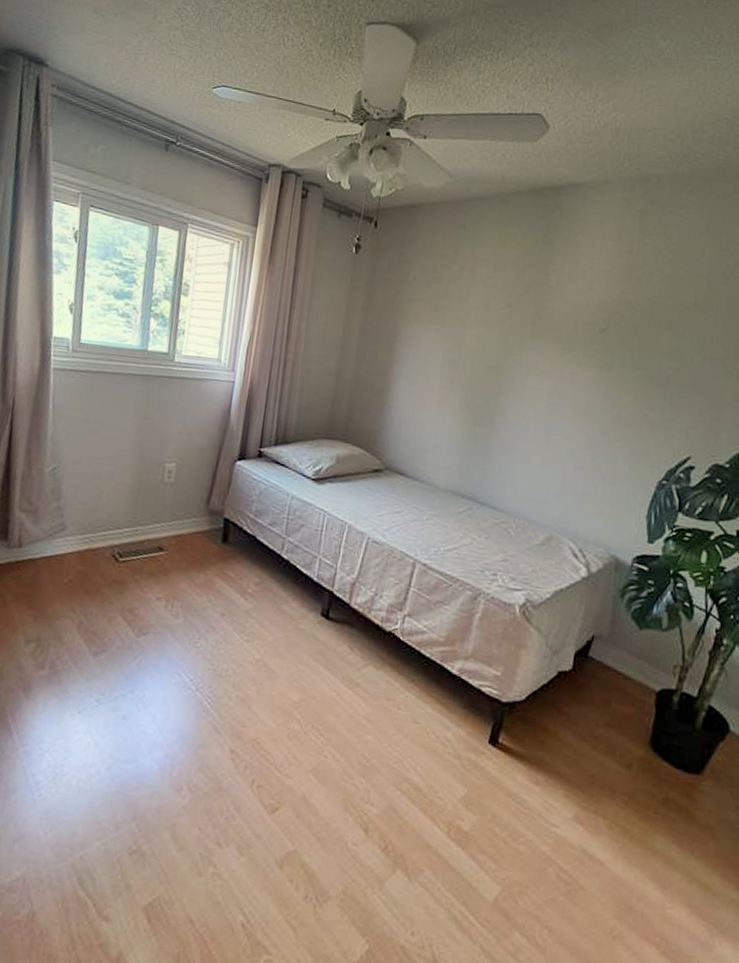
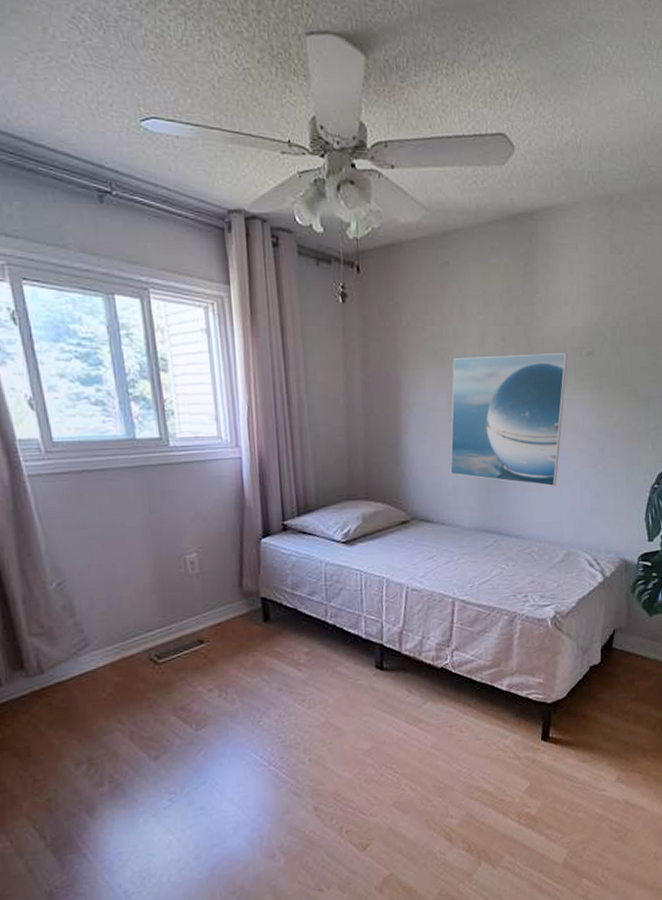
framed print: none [433,317,578,463] -> present [450,352,568,487]

